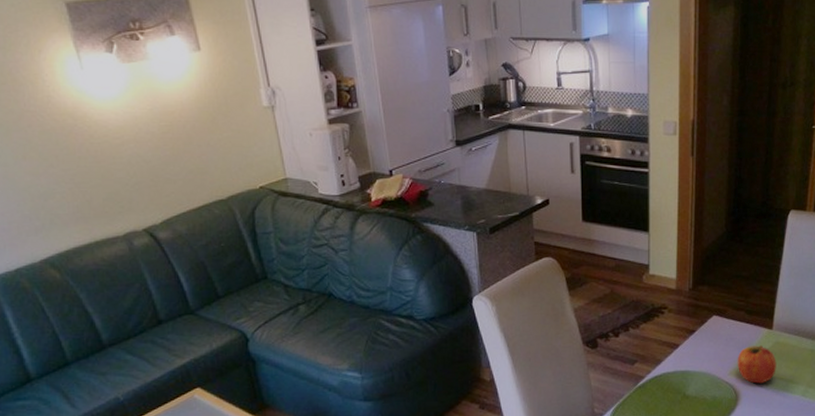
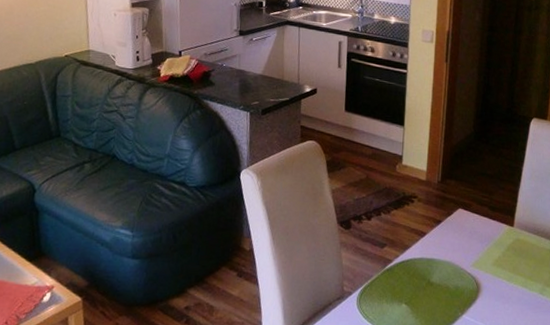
fruit: present [737,344,777,384] -> none [479,240,517,278]

